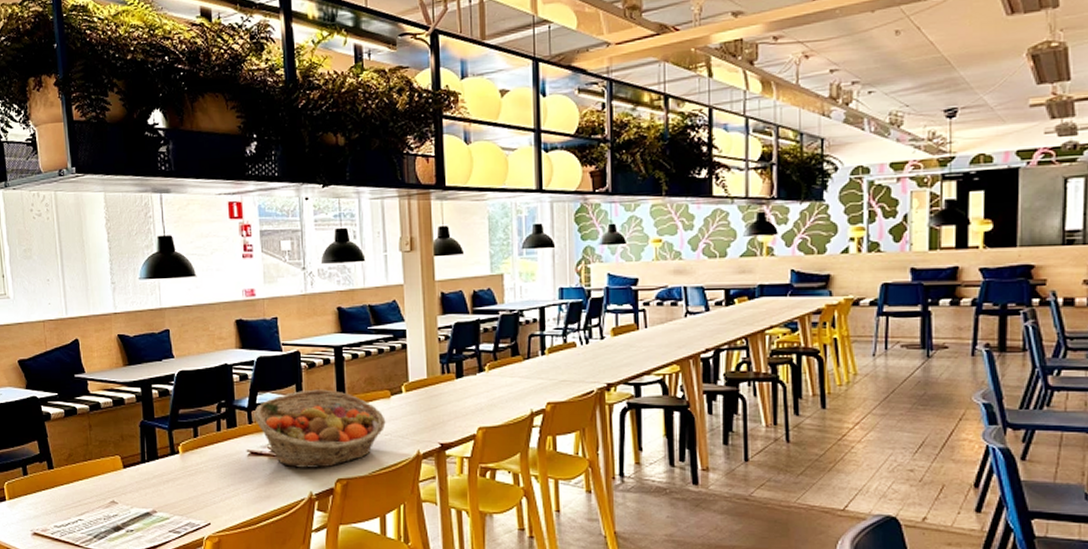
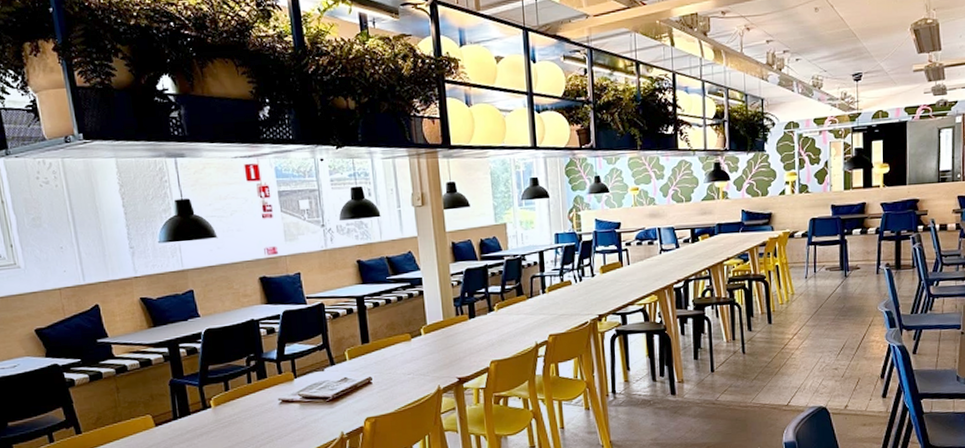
fruit basket: present [254,389,386,468] -> none [283,337,408,412]

